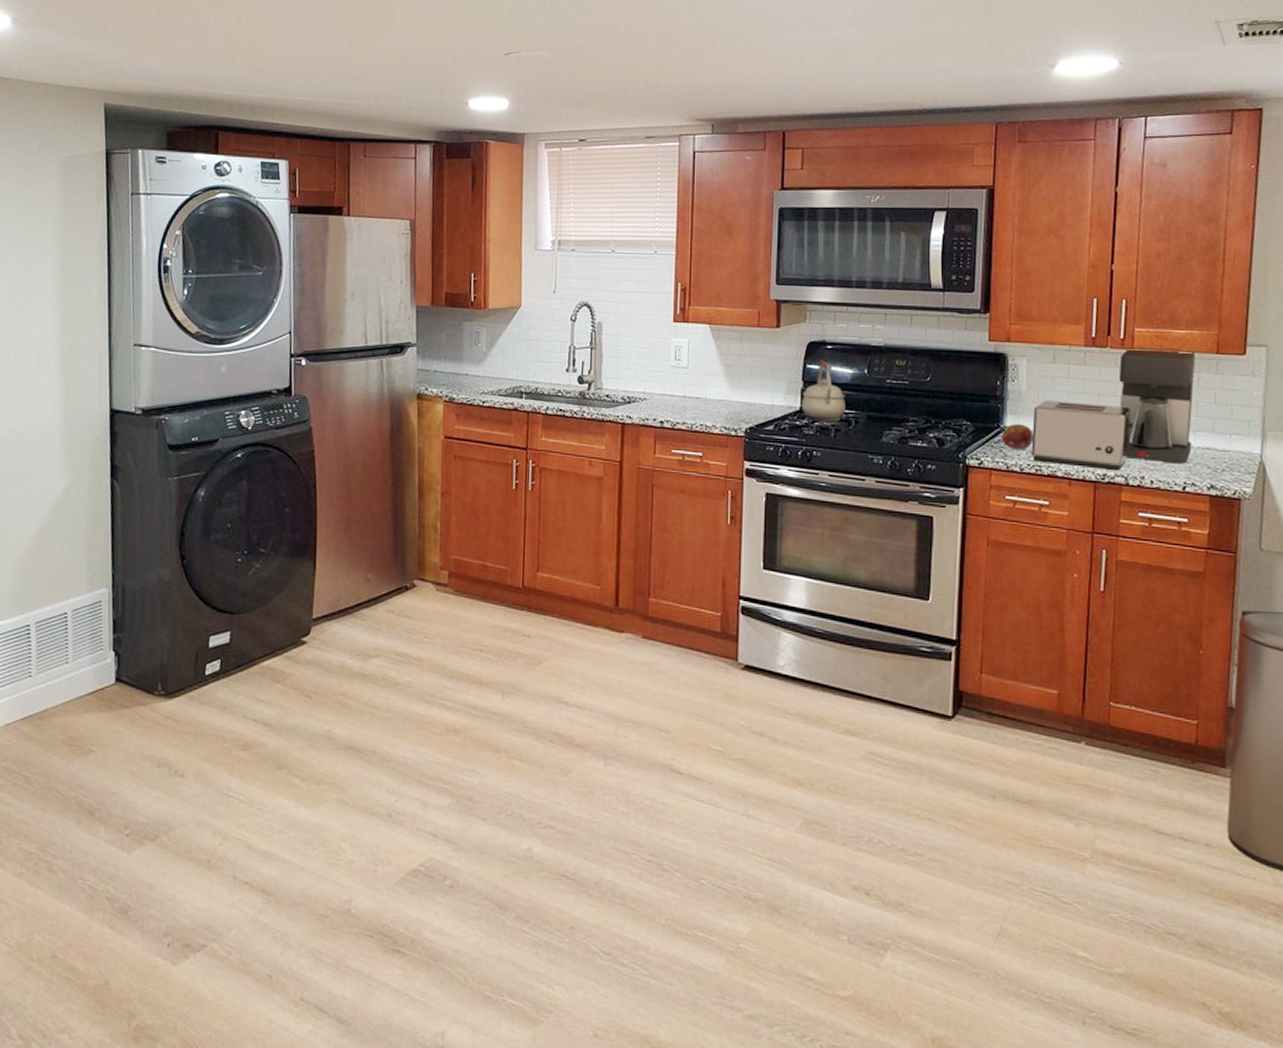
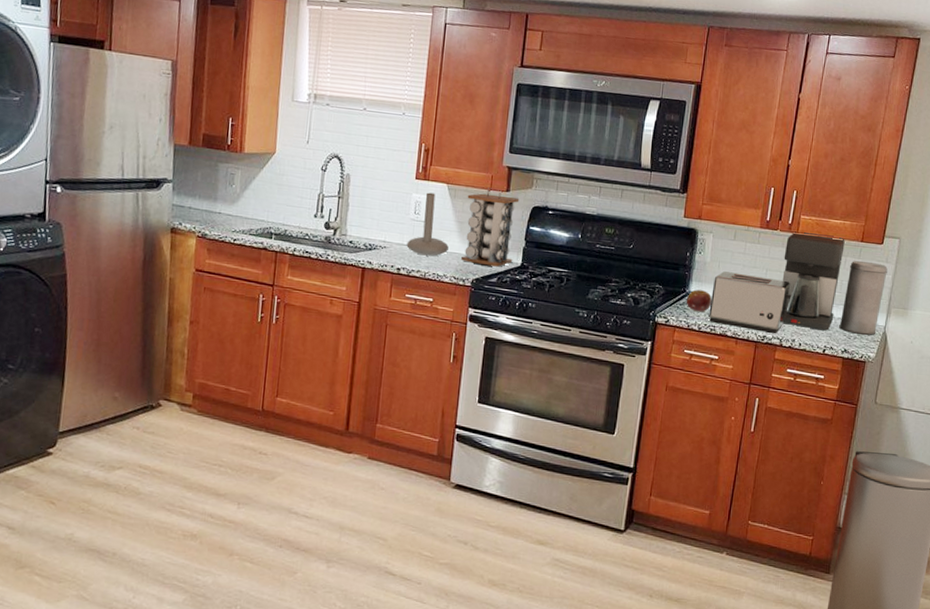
paper towel holder: none [669,335,716,406] -> present [406,192,449,257]
spice rack: none [731,325,792,413] -> present [461,187,520,267]
kettle: present [802,360,845,423] -> none [522,223,561,279]
canister: none [1200,376,1256,466] -> present [839,260,888,335]

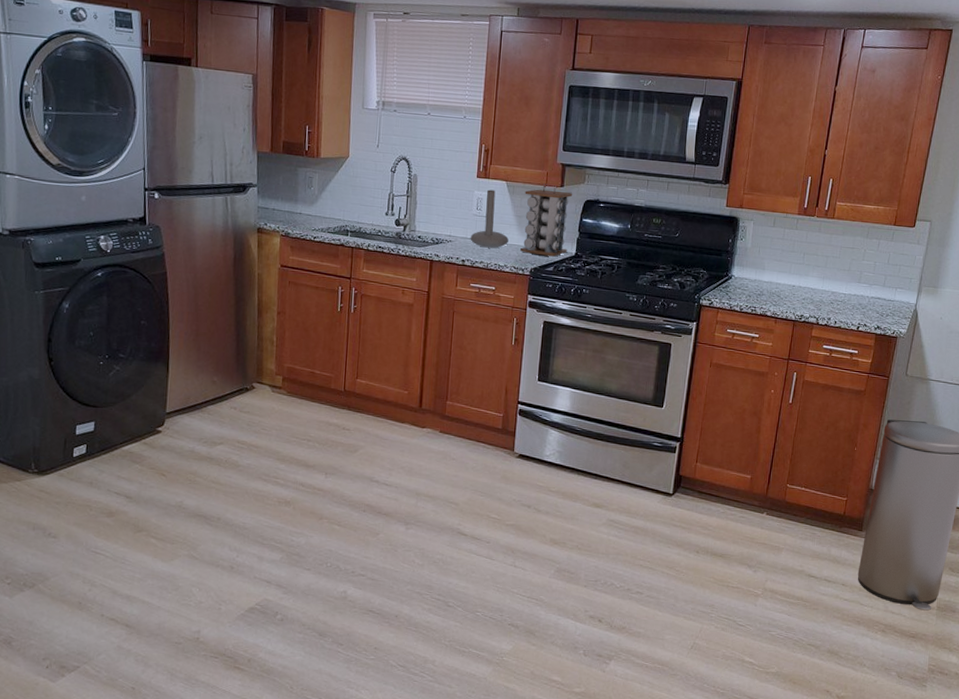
fruit: present [686,289,712,312] -> none [728,273,753,295]
toaster: present [709,271,792,335] -> none [750,256,828,314]
coffee maker: present [782,231,845,331] -> none [819,217,879,309]
canister: present [839,260,888,335] -> none [872,243,919,313]

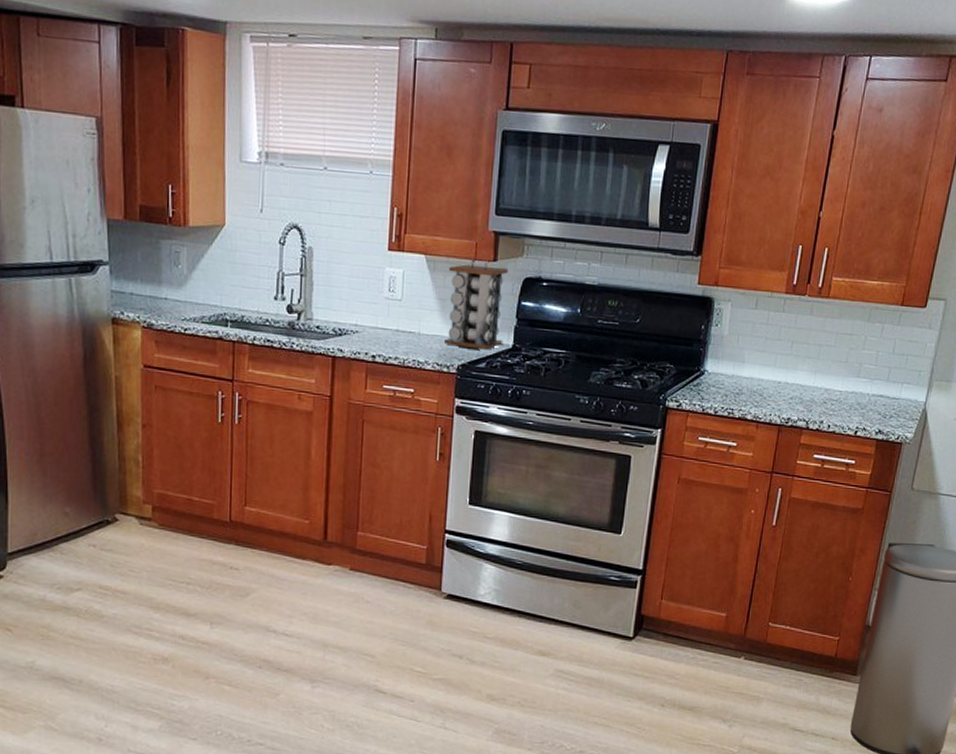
paper towel holder: present [470,189,509,249] -> none [381,265,429,341]

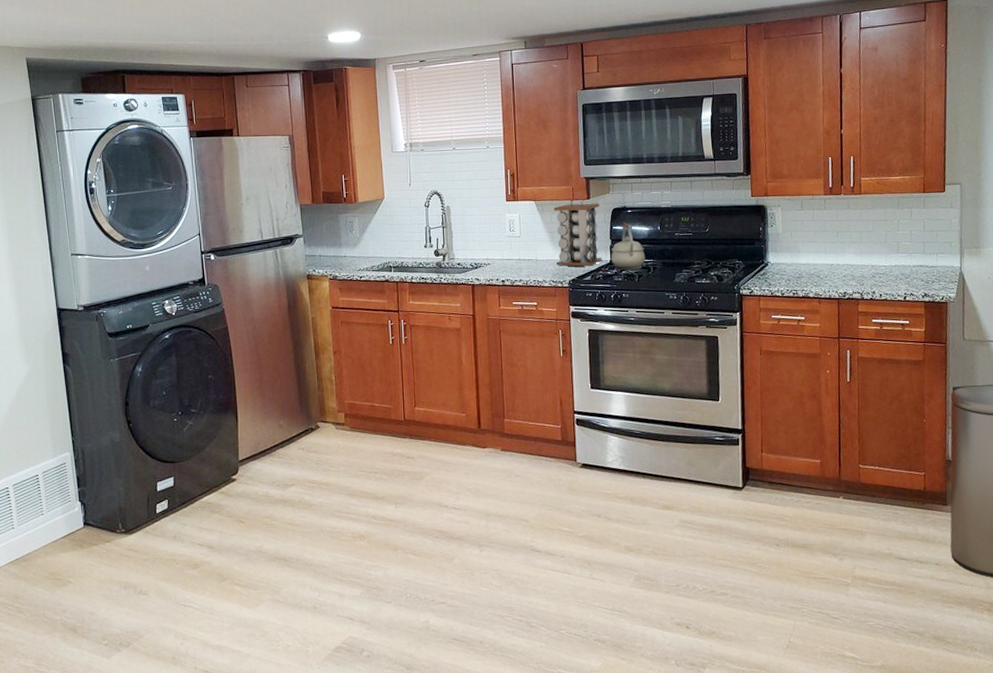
kettle: none [514,298,558,362] -> present [611,222,645,271]

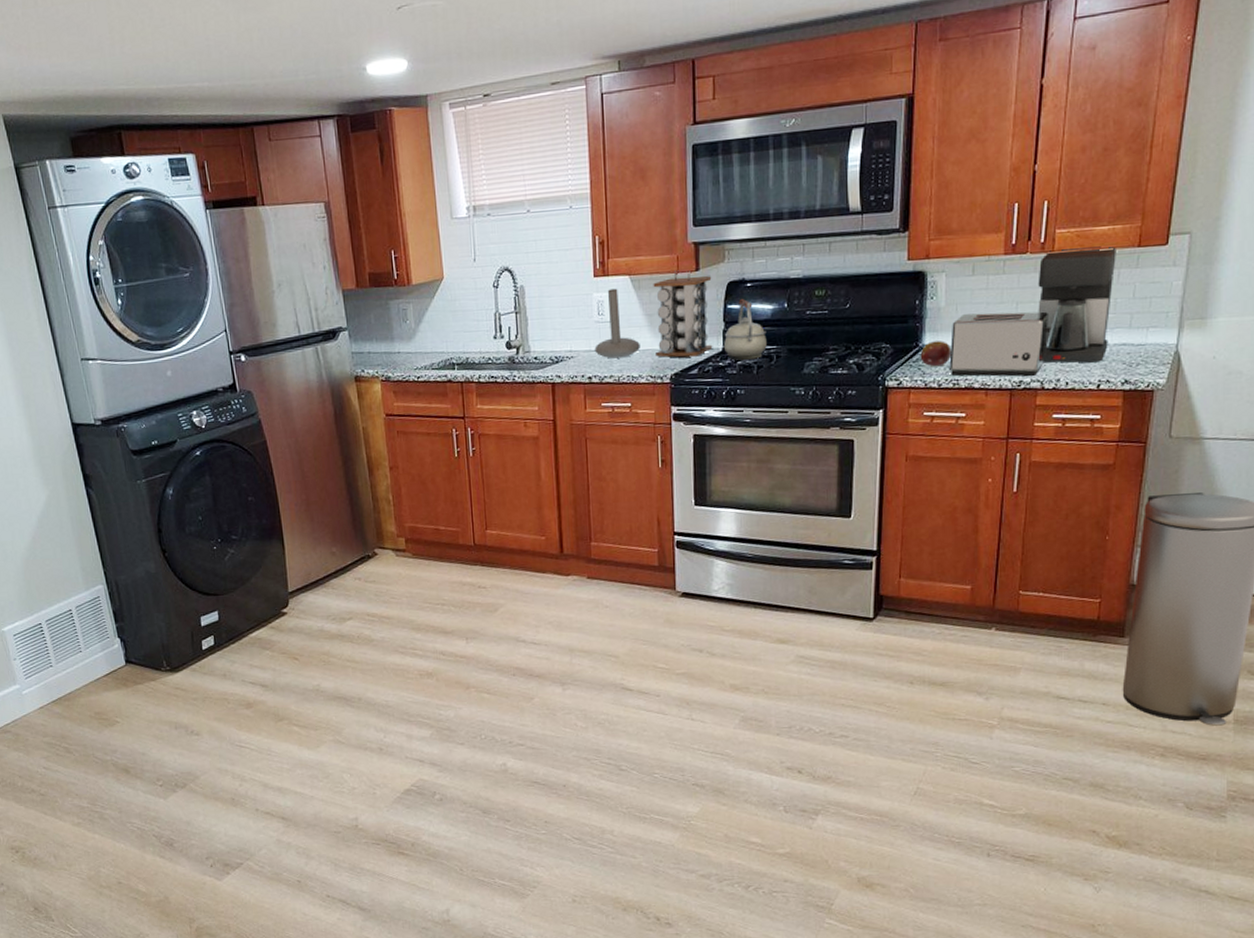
paper towel holder: none [507,211,544,266] -> present [594,288,640,359]
fruit: none [765,259,791,280] -> present [920,341,952,367]
toaster: none [788,238,865,290] -> present [949,311,1051,378]
coffee maker: none [851,192,909,280] -> present [1038,247,1116,363]

